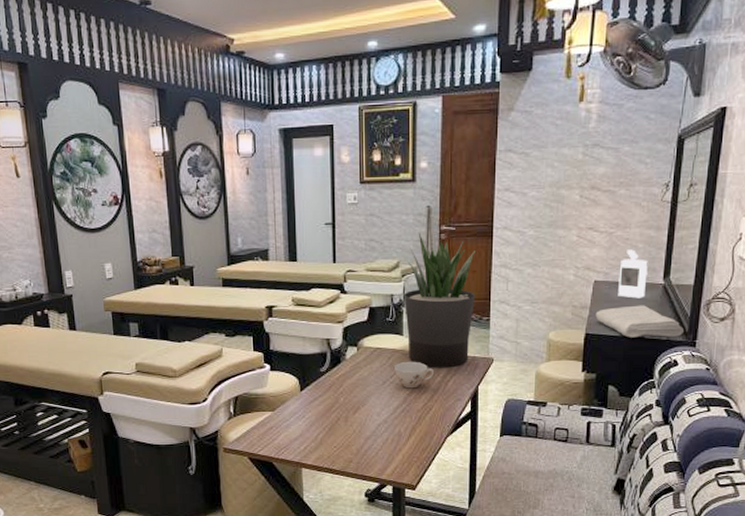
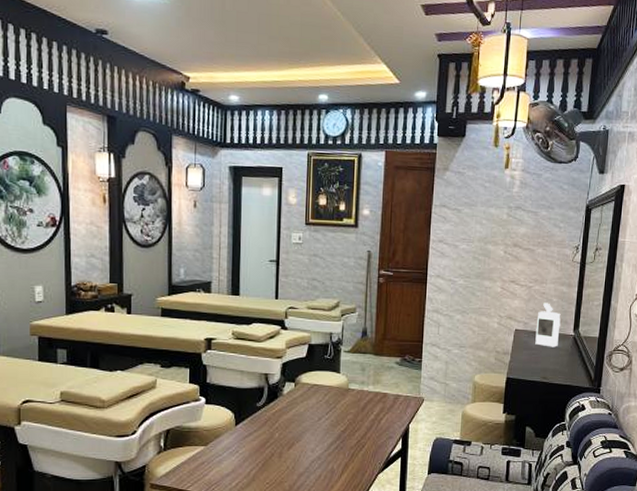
teacup: present [395,361,433,389] -> none [330,398,368,426]
planter: present [403,232,475,367] -> none [342,274,410,405]
towel: present [595,305,685,338] -> none [516,353,591,384]

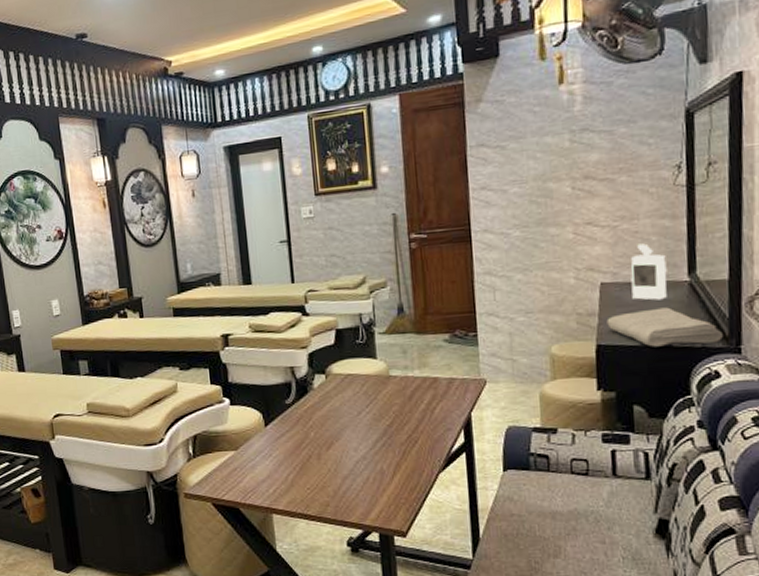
towel: none [516,353,591,384] -> present [606,307,724,347]

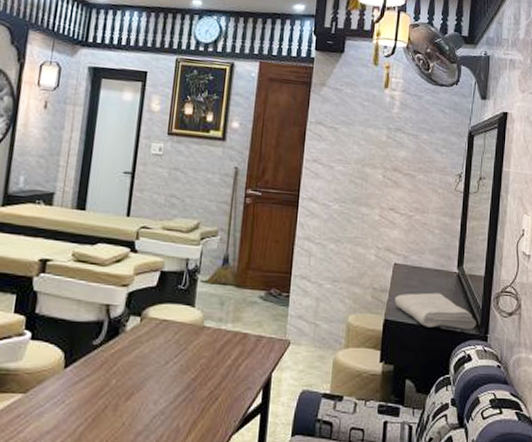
tissue box: present [630,243,667,300] -> none [416,234,444,286]

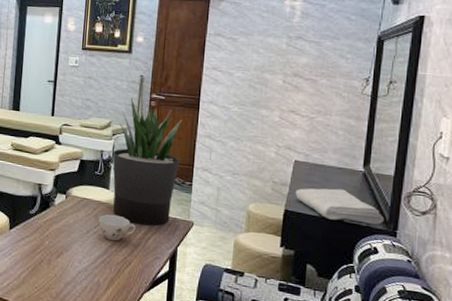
teacup: none [180,338,224,372] -> present [99,214,135,241]
planter: none [198,193,280,348] -> present [112,97,182,225]

